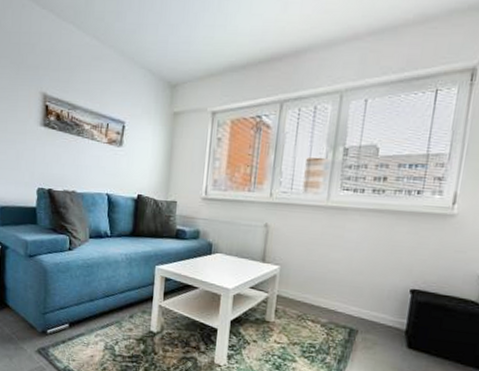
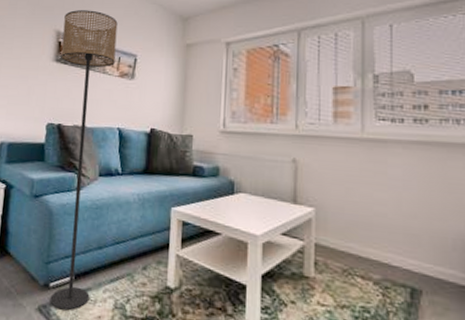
floor lamp: none [48,71,106,352] -> present [50,10,118,311]

